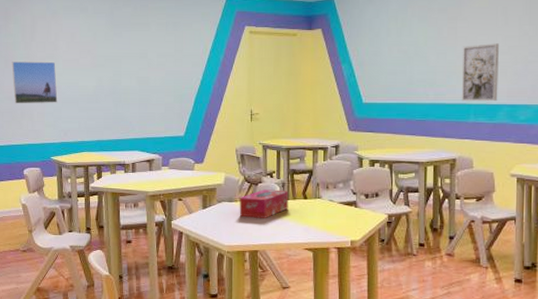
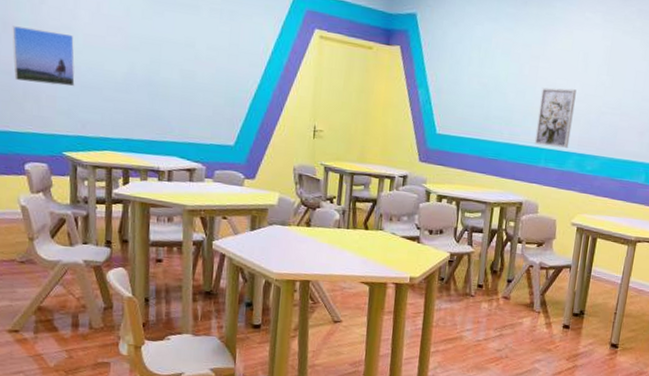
tissue box: present [239,189,289,219] -> none [292,215,349,248]

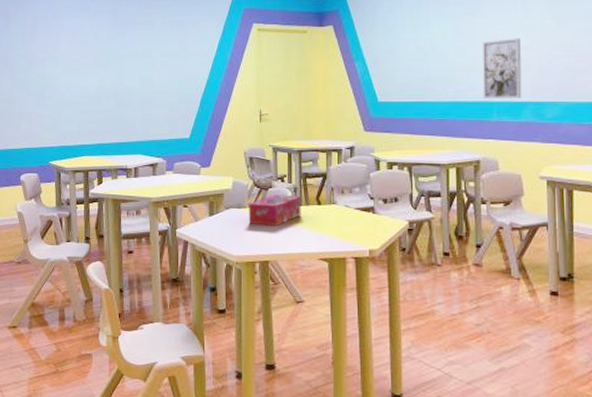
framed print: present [12,26,75,87] -> none [11,62,58,107]
tissue box: none [292,215,349,248] -> present [248,194,301,227]

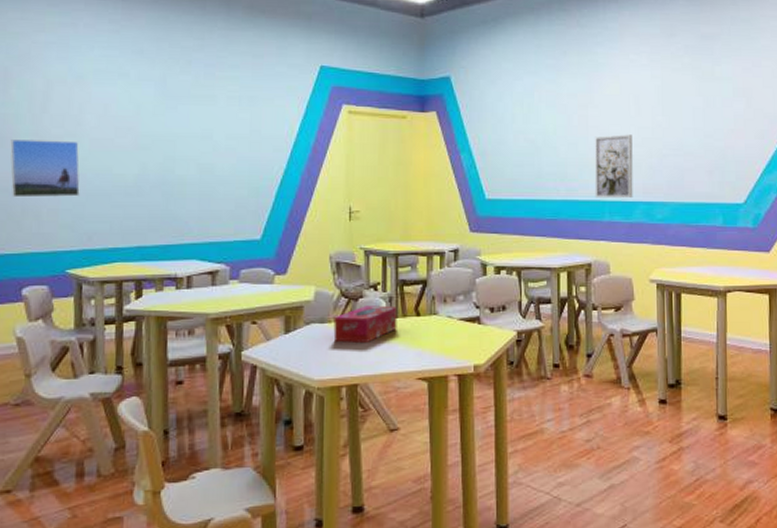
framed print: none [11,62,58,107] -> present [10,139,80,198]

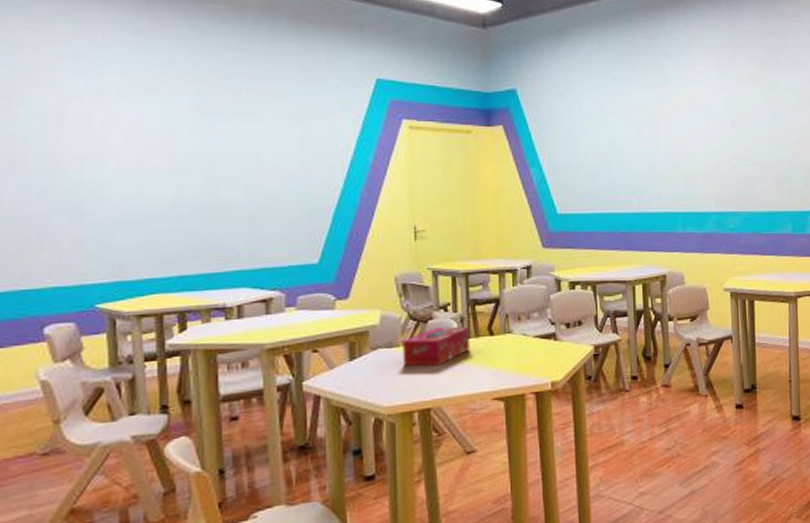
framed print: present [10,139,80,198] -> none [20,163,107,228]
wall art: present [594,134,633,199] -> none [665,146,705,210]

